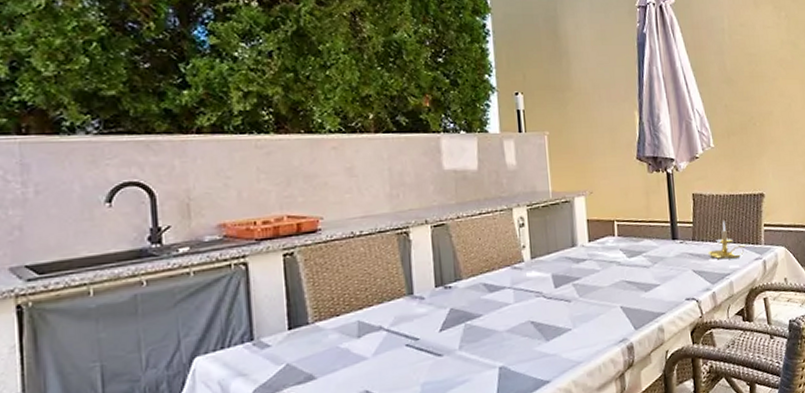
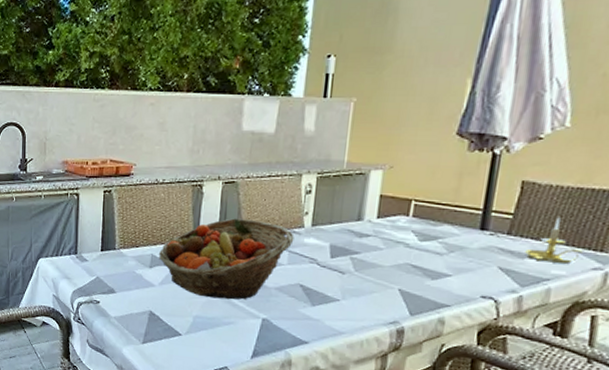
fruit basket: none [366,261,517,358] -> present [158,218,294,300]

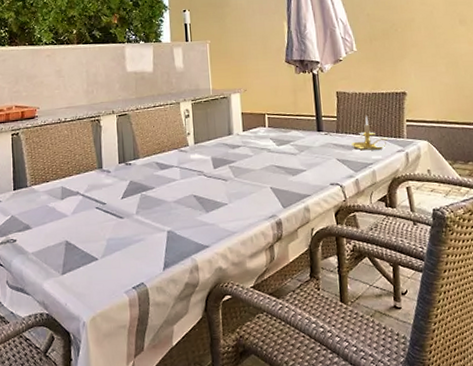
fruit basket: present [158,218,294,300] -> none [68,144,182,220]

